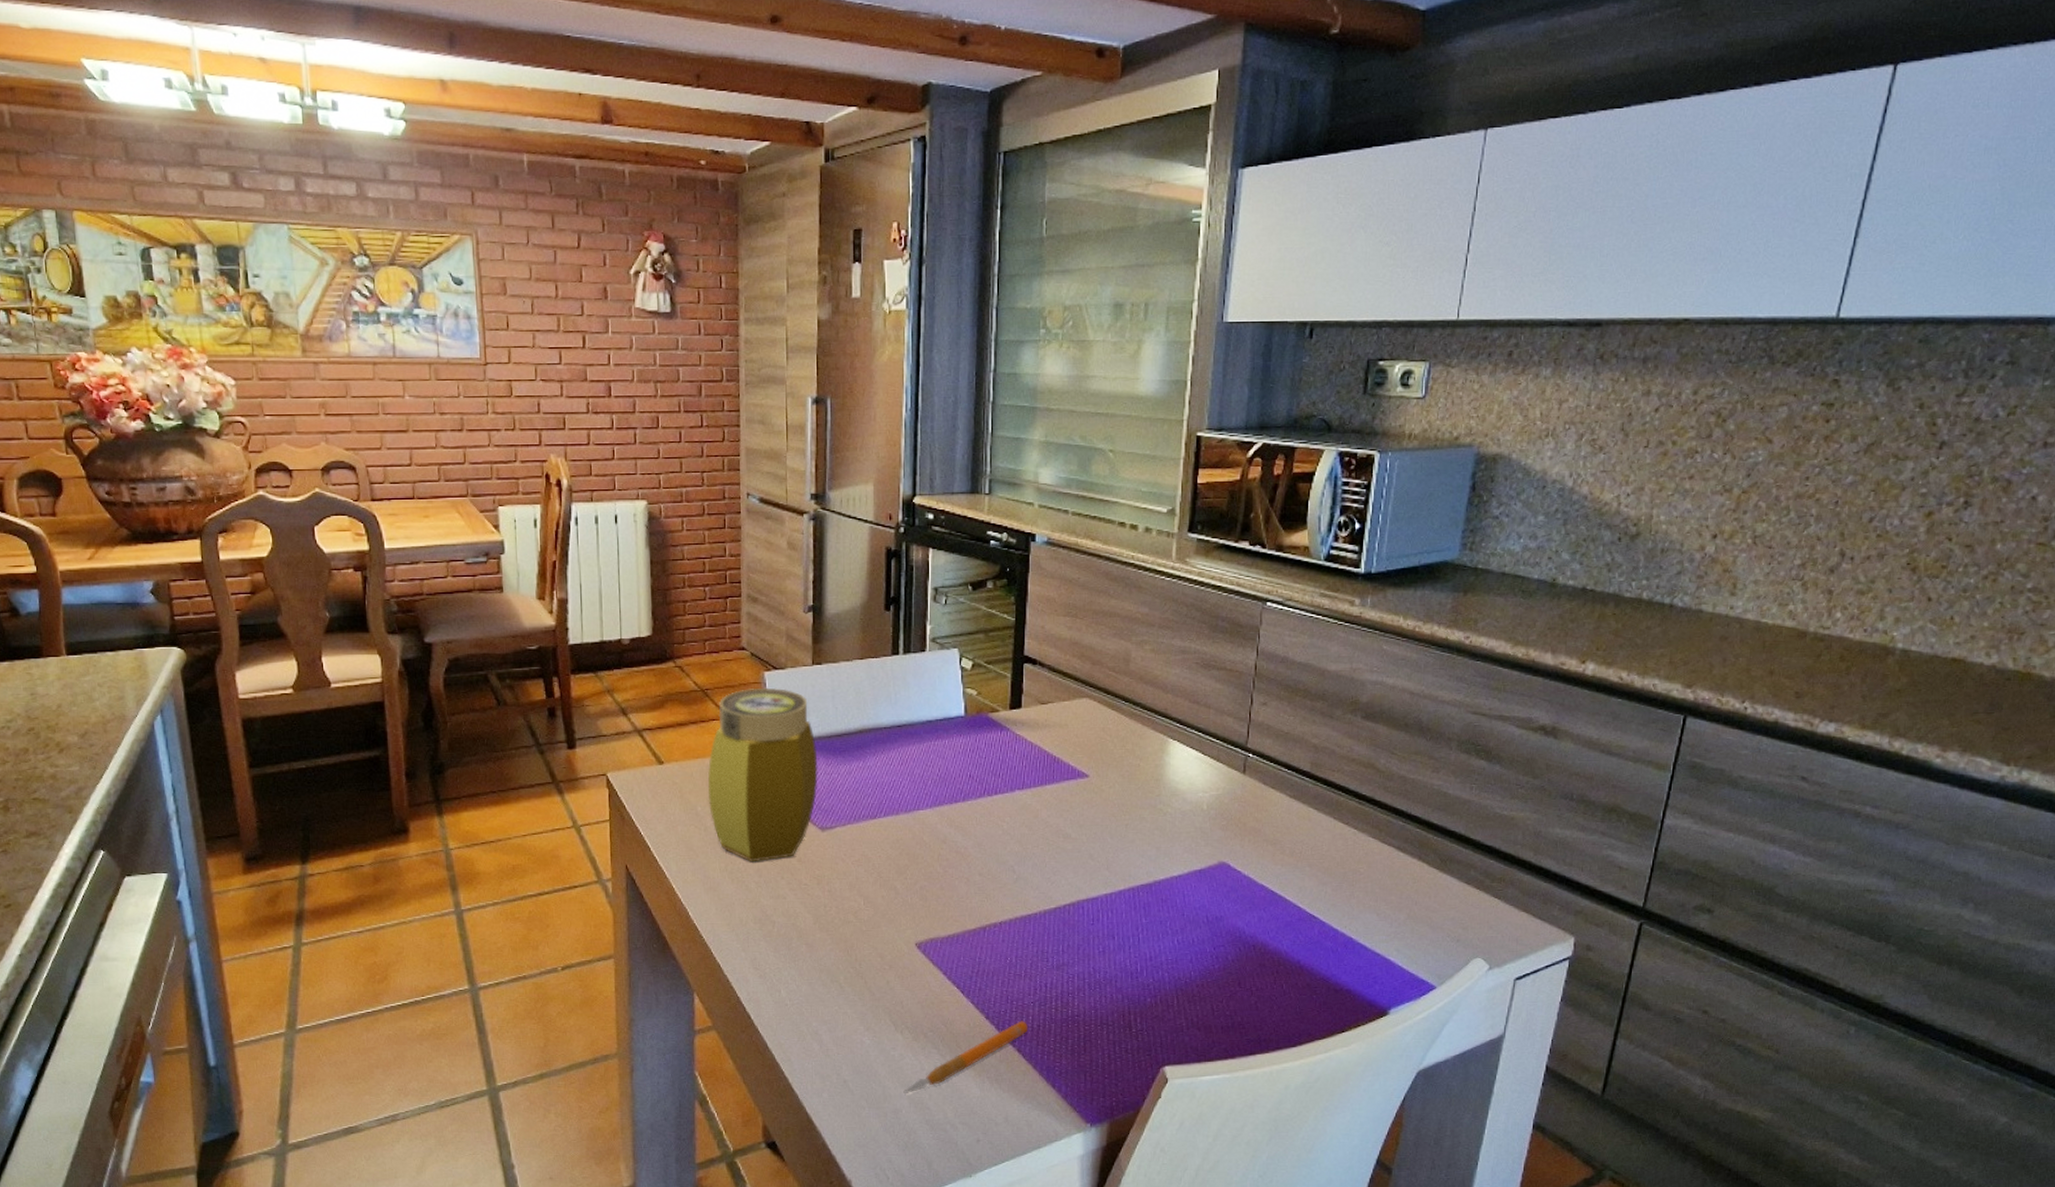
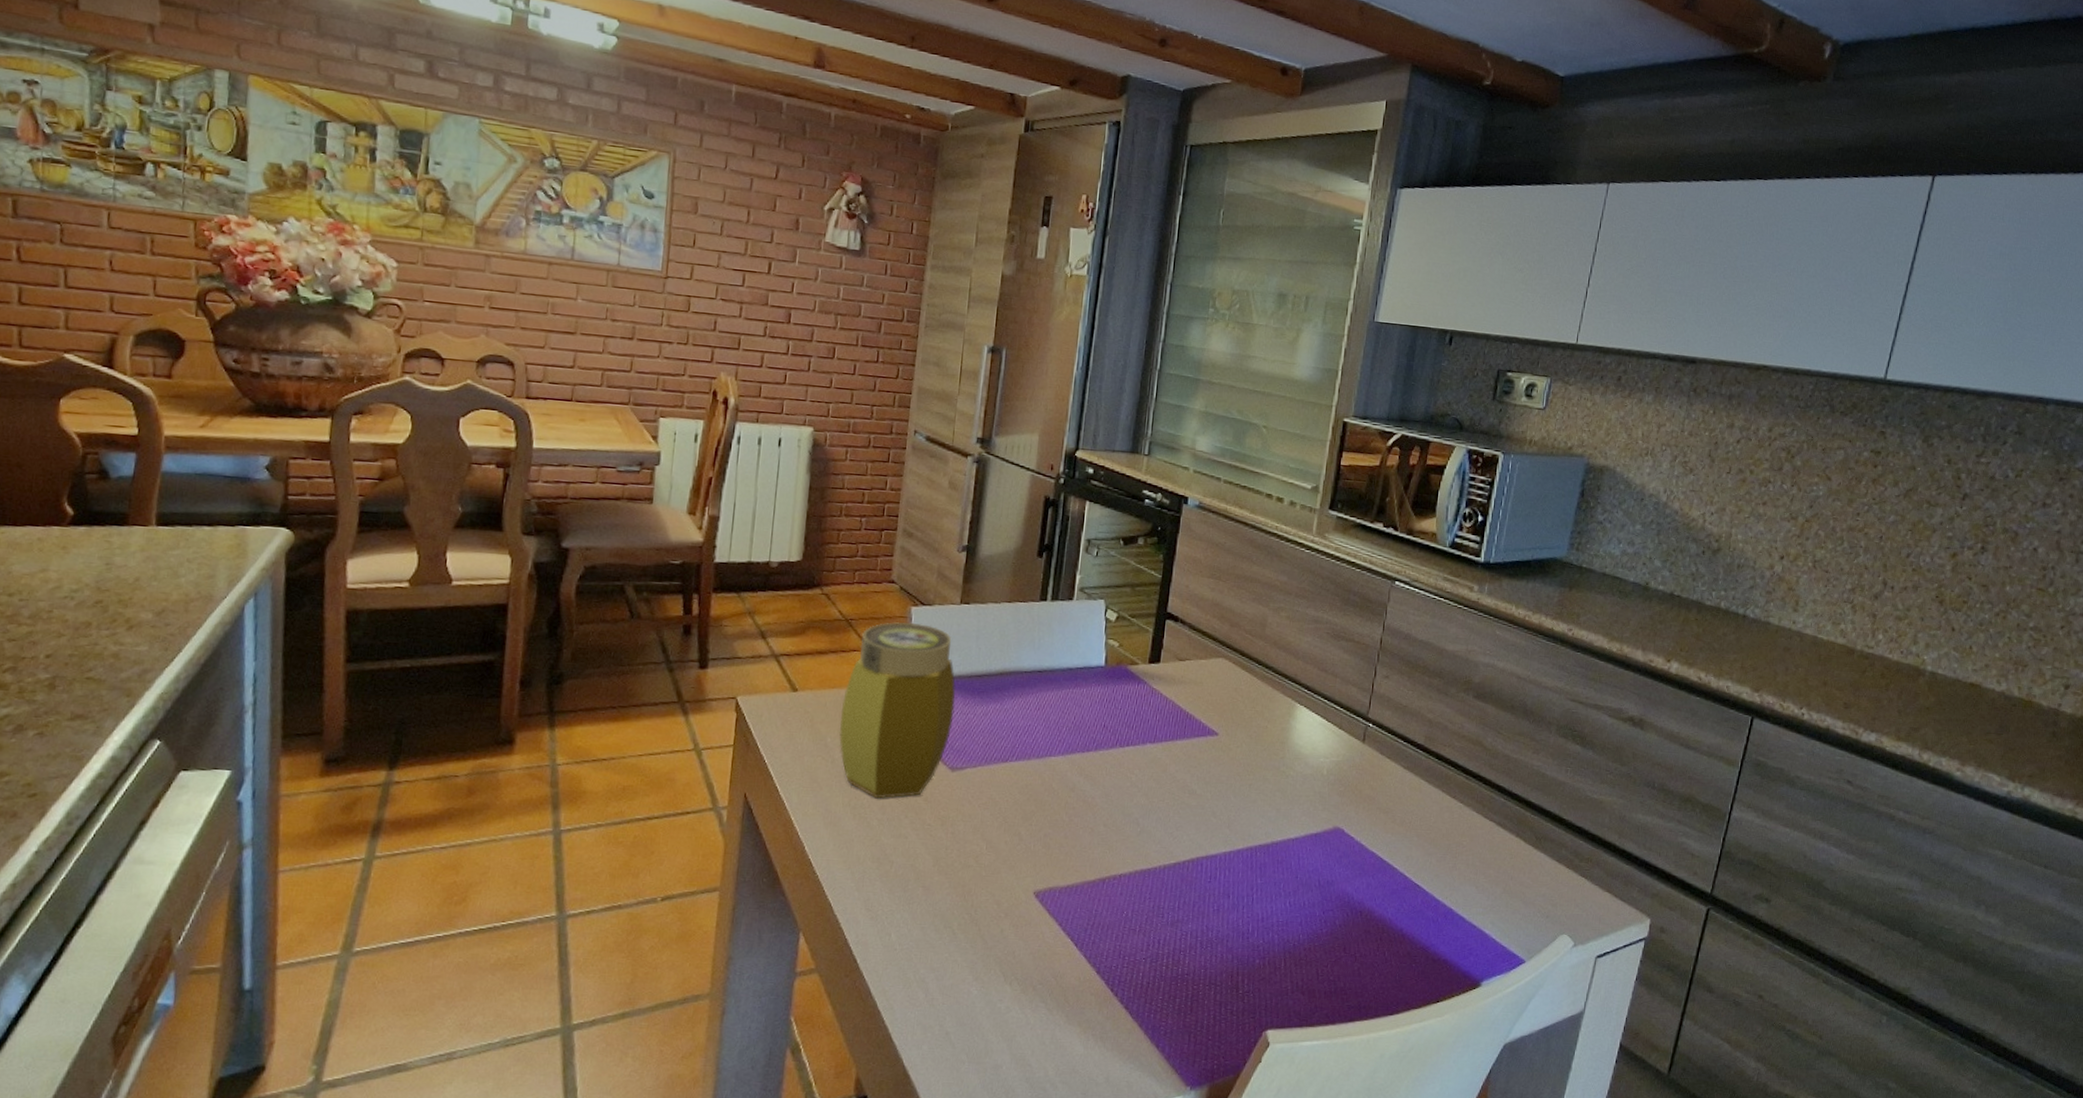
craft knife: present [903,1021,1029,1093] -> none [1006,977,1138,1049]

